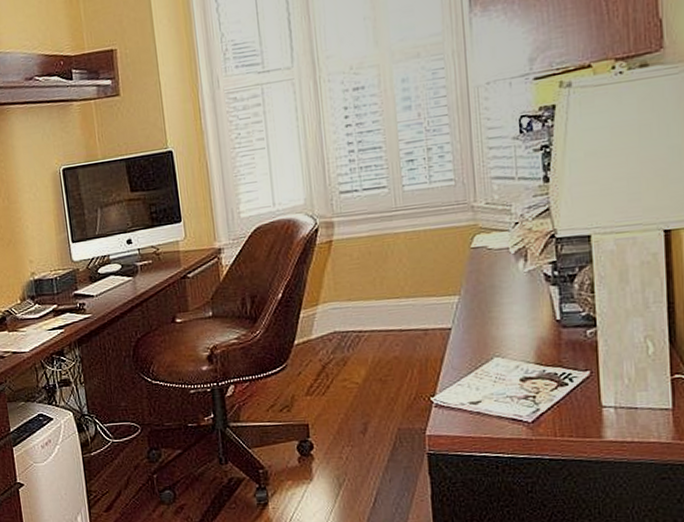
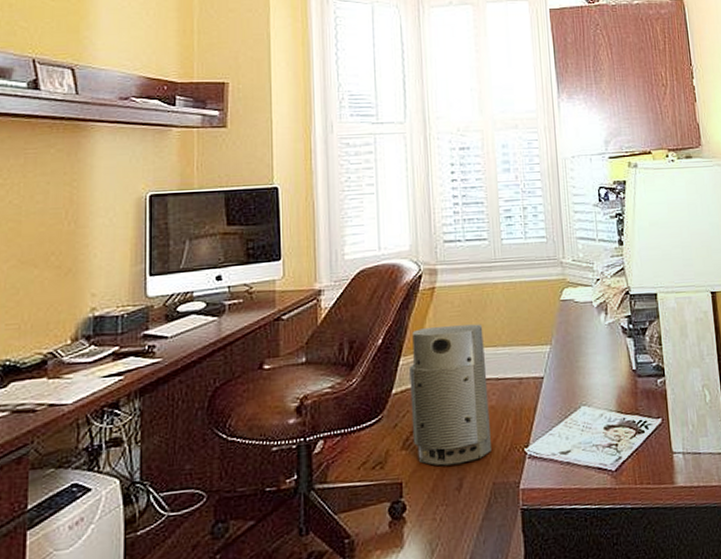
air purifier: none [310,275,396,411] -> present [409,324,491,466]

